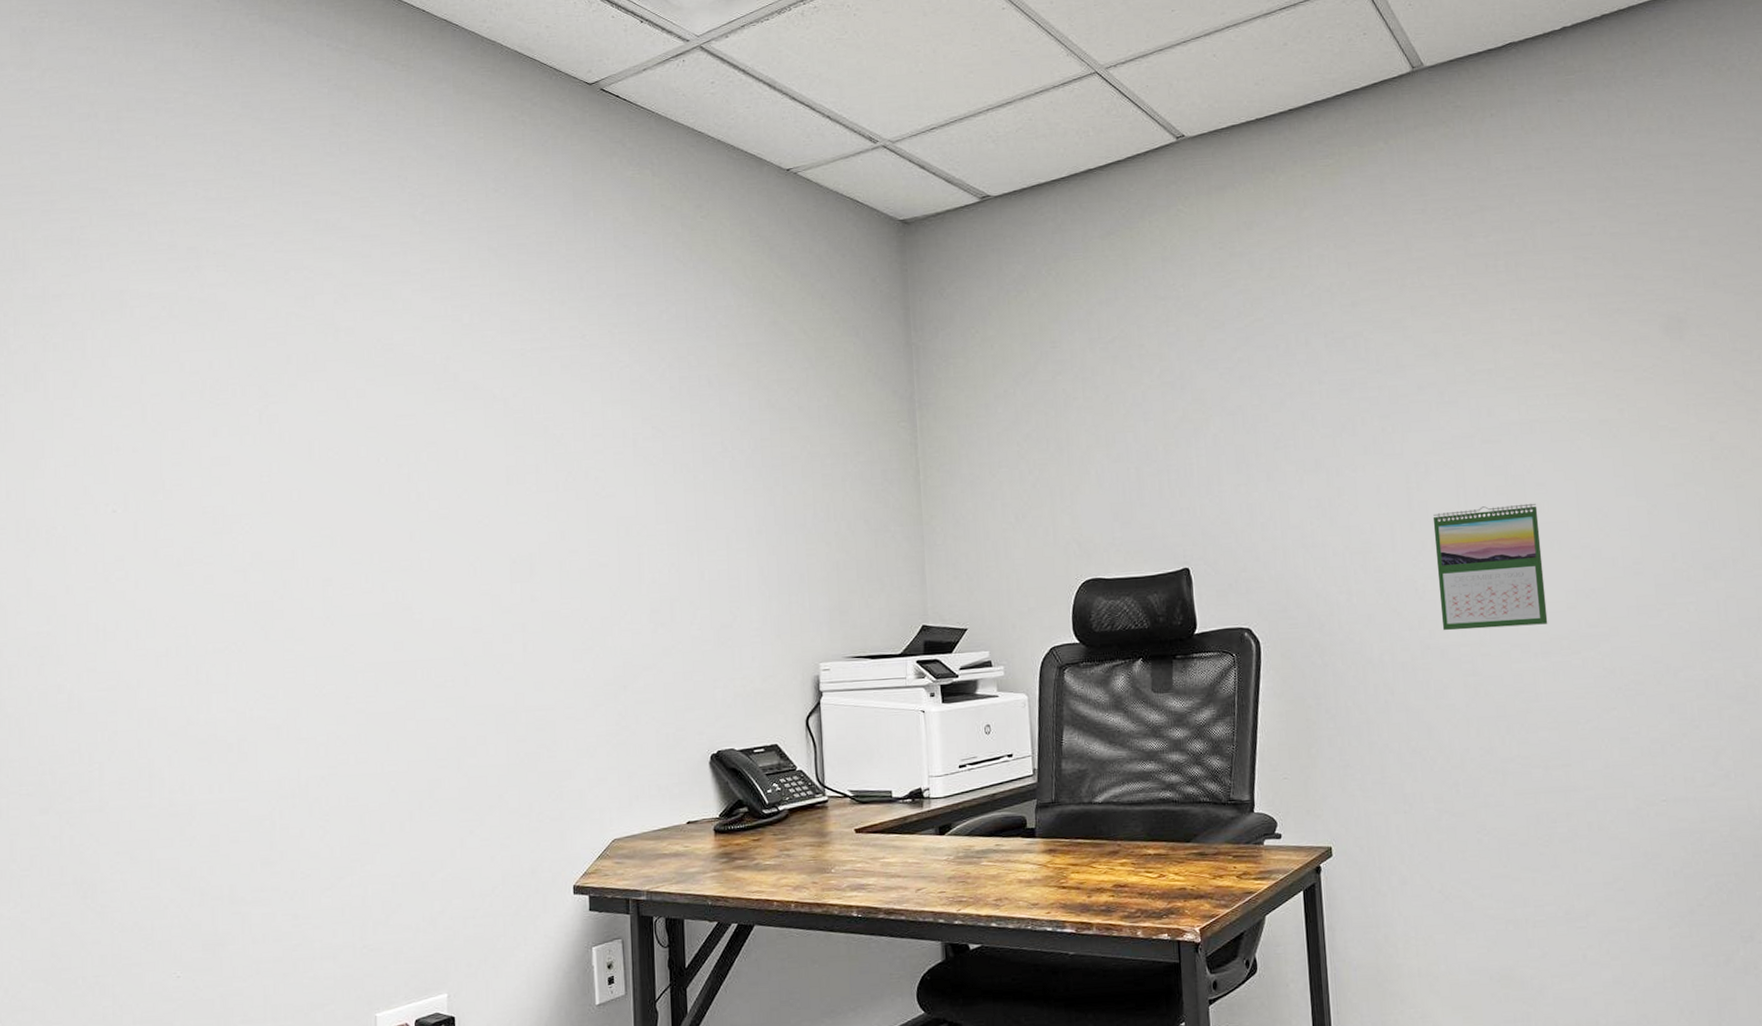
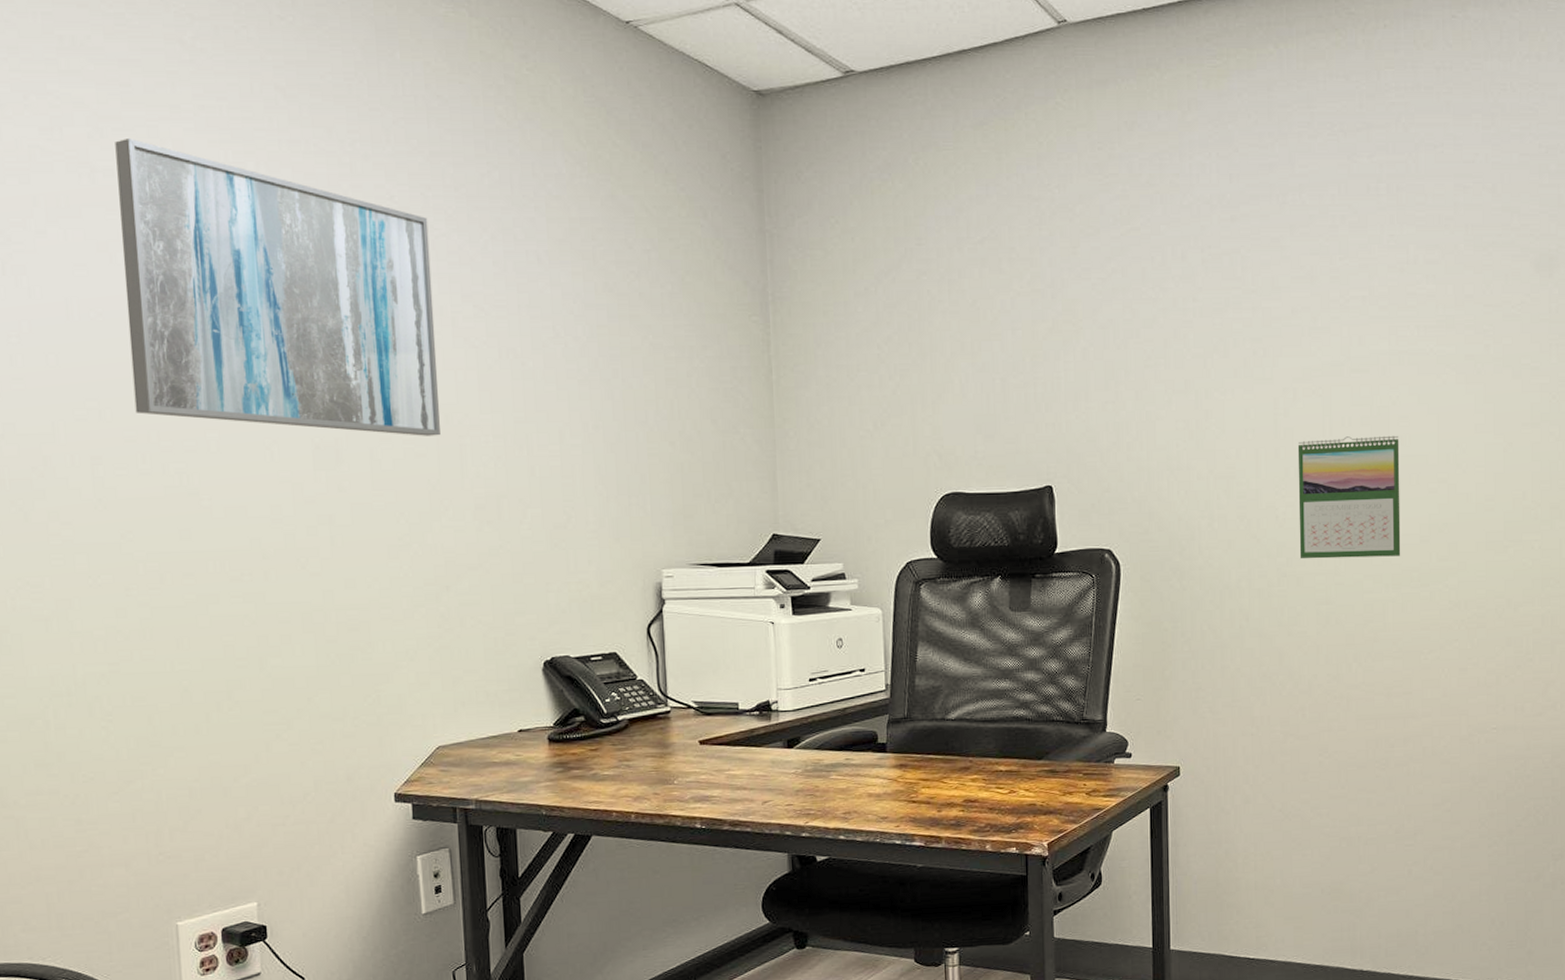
wall art: none [356,301,621,548] -> present [115,139,440,436]

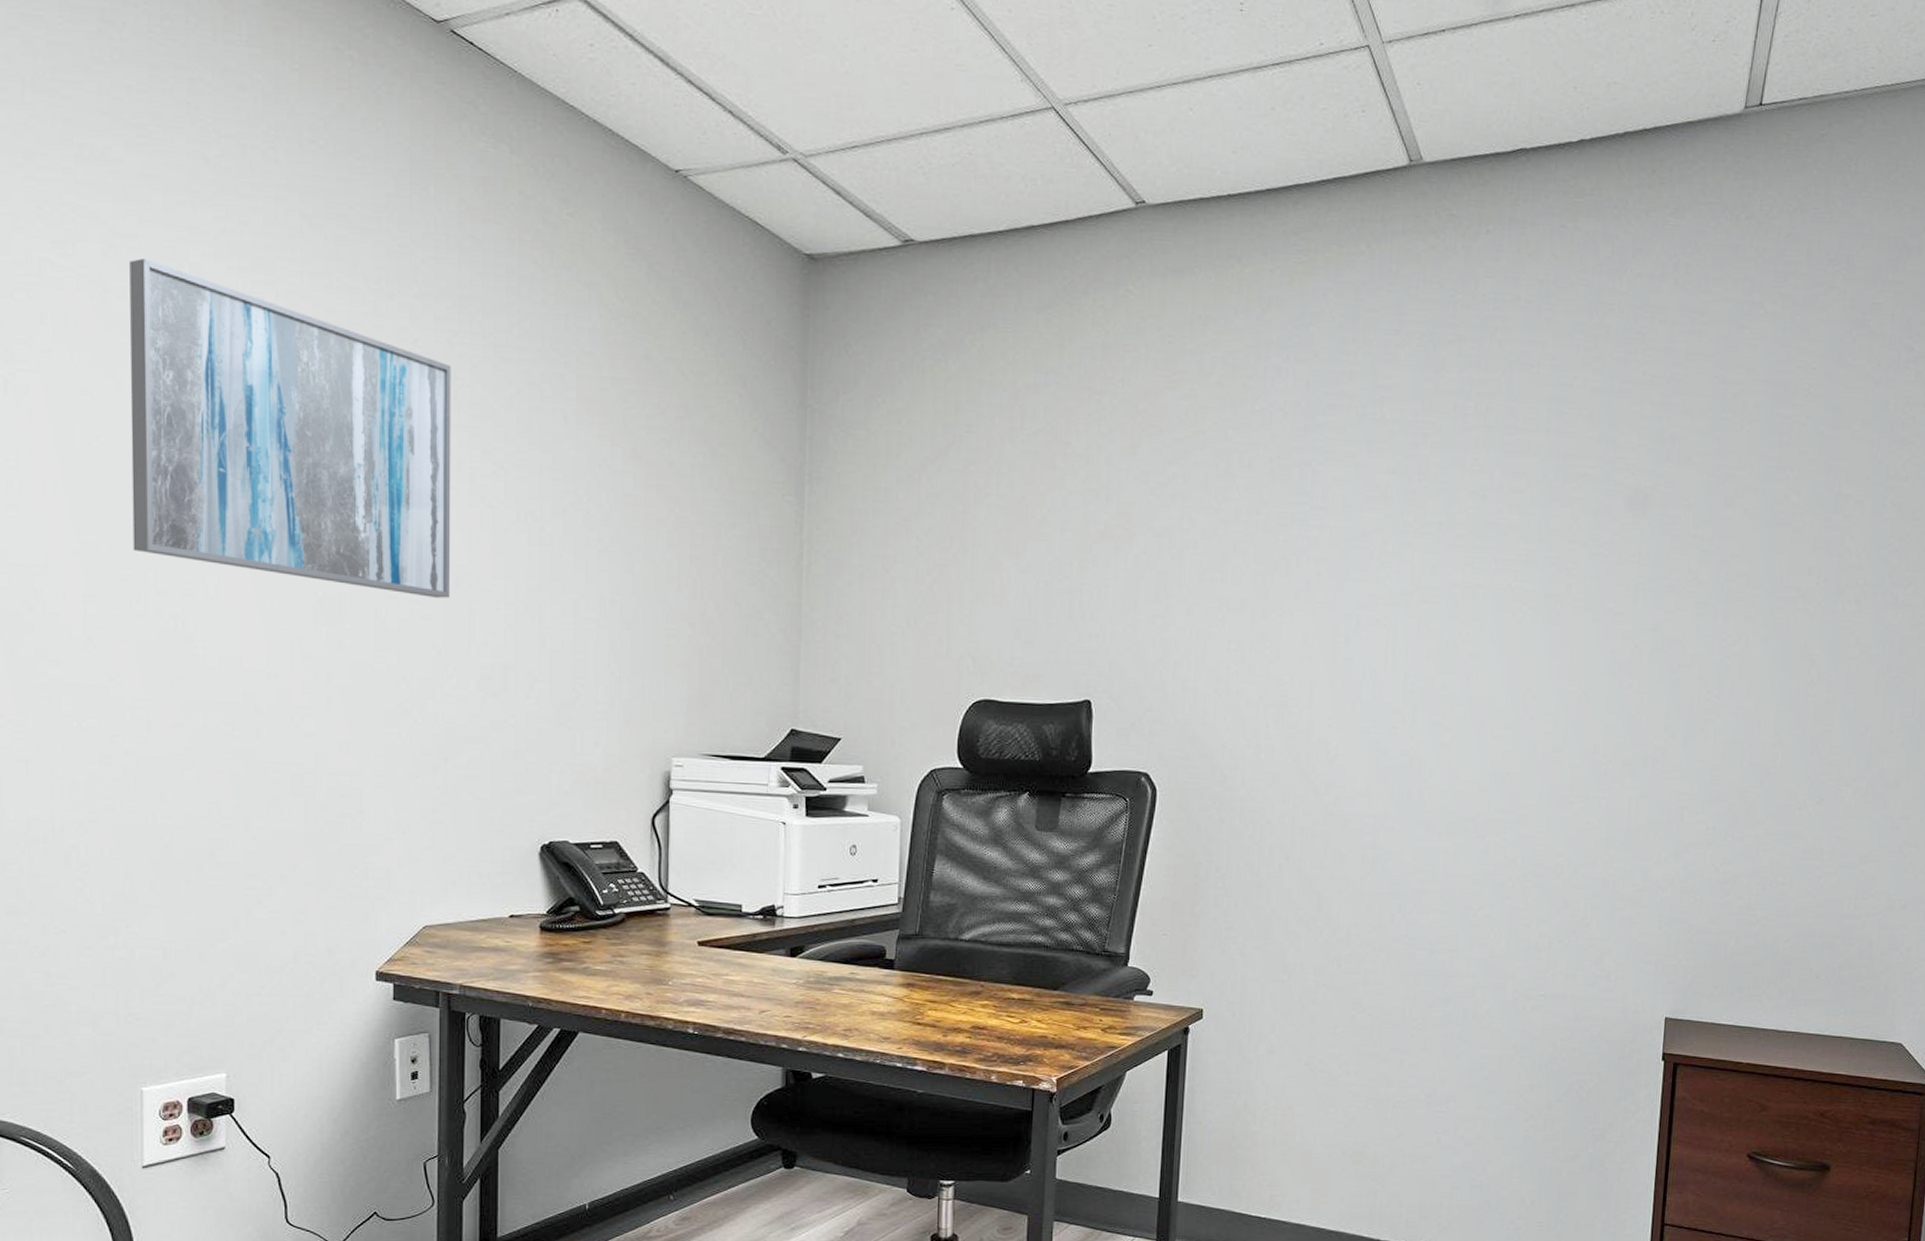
calendar: present [1297,435,1401,559] -> none [1349,671,1466,804]

